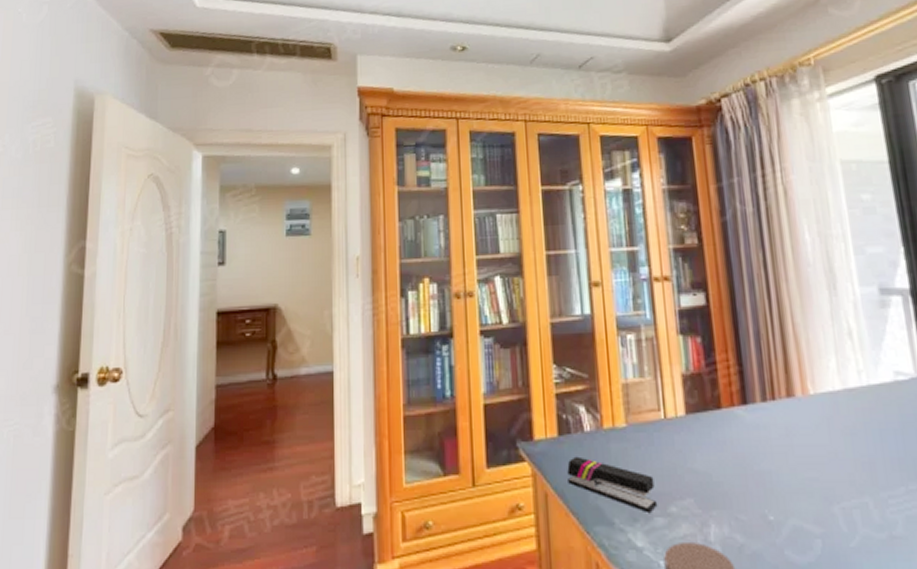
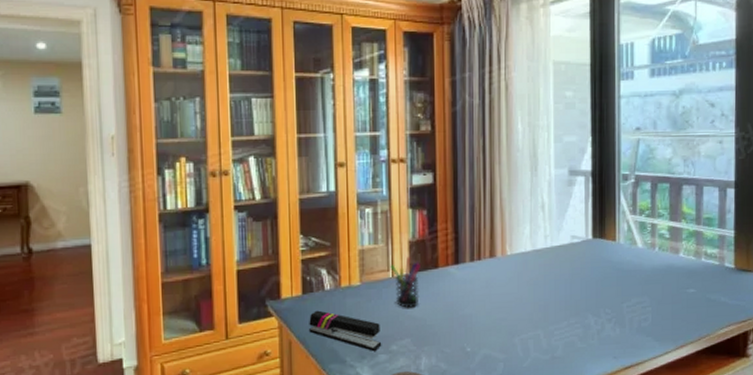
pen holder: none [661,394,701,458] -> present [390,257,420,308]

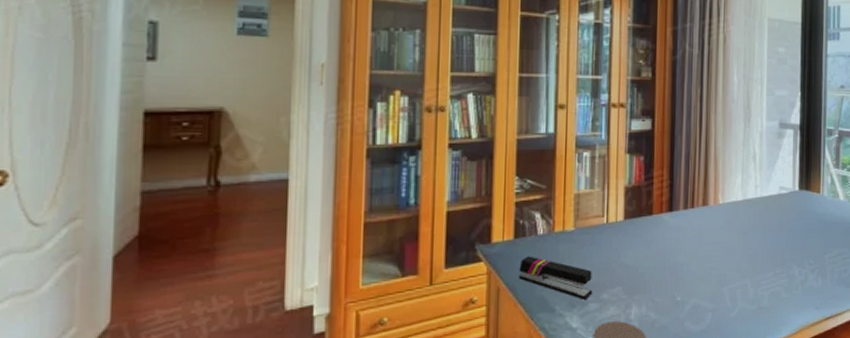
pen holder: present [390,257,420,308] -> none [605,203,635,255]

